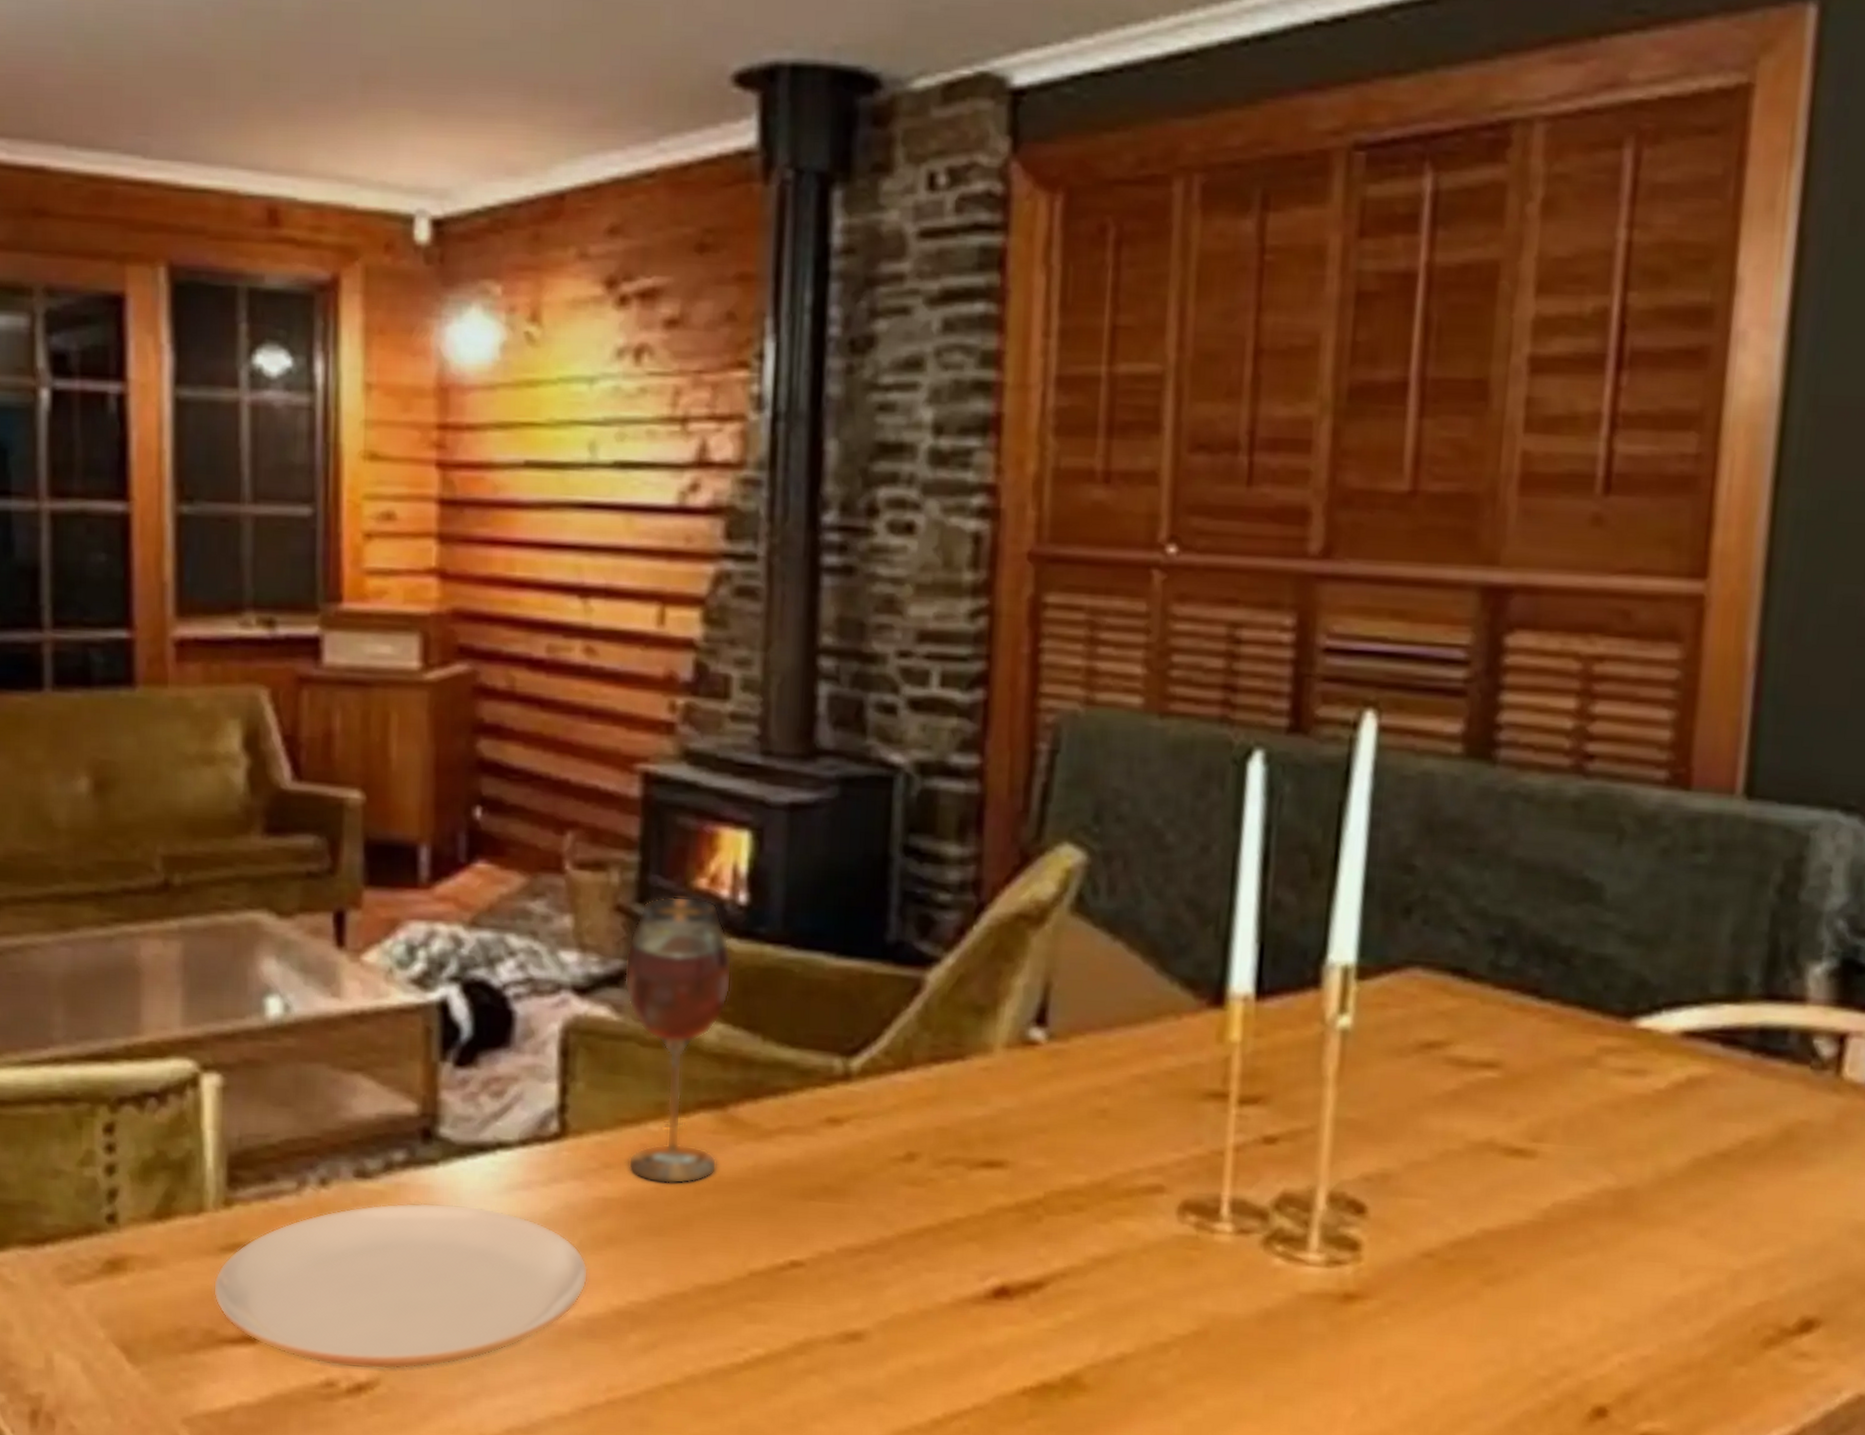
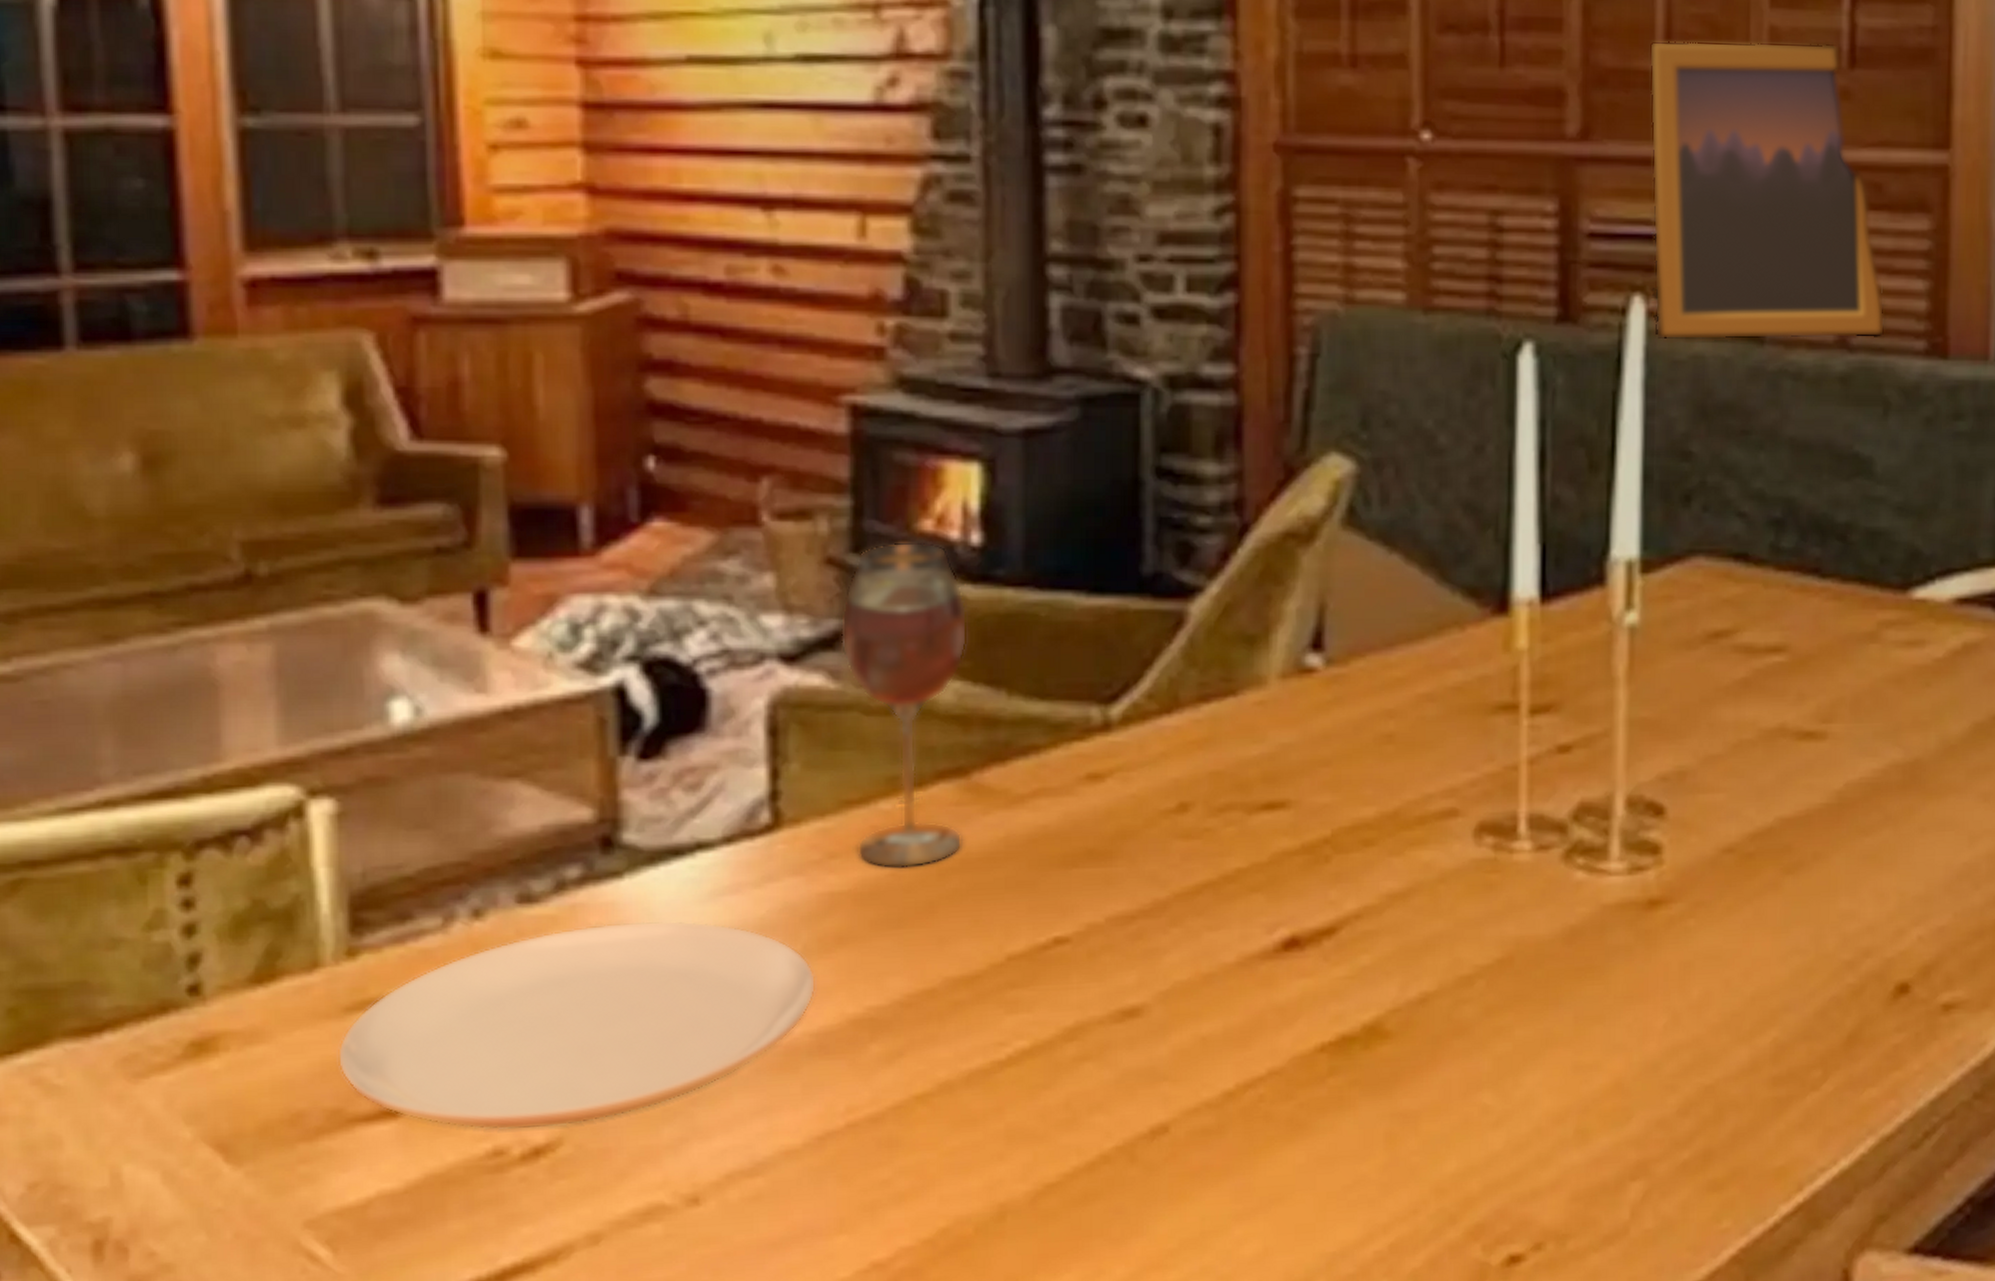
picture frame: none [1386,463,1626,765] -> present [1649,41,1885,340]

